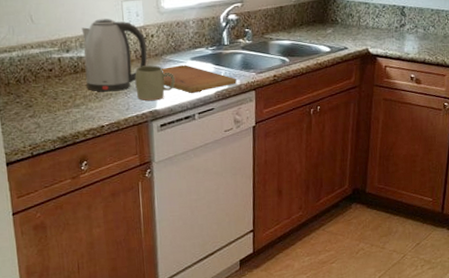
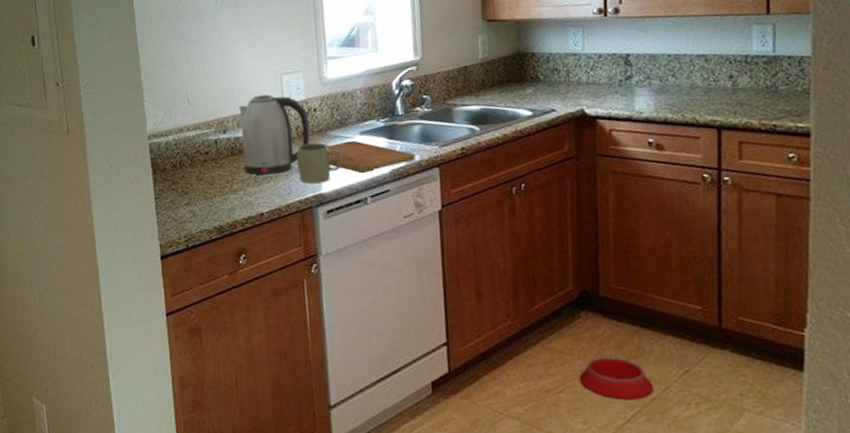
pet bowl: none [346,236,396,266] -> present [579,357,654,400]

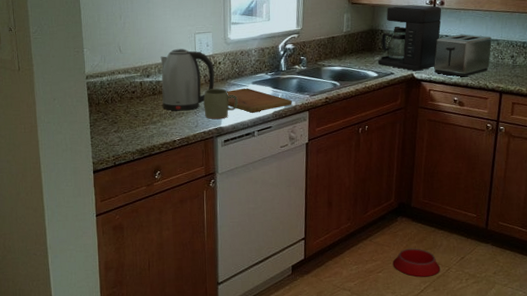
coffee maker: none [530,15,618,105] -> present [377,5,442,71]
toaster: none [612,50,698,110] -> present [434,34,492,77]

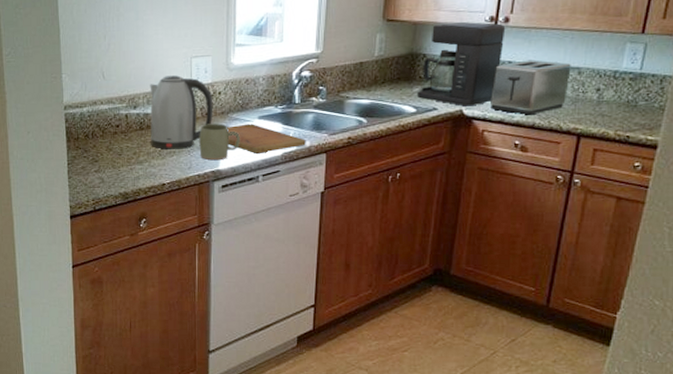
pet bowl: present [392,248,441,277] -> none [422,325,484,361]

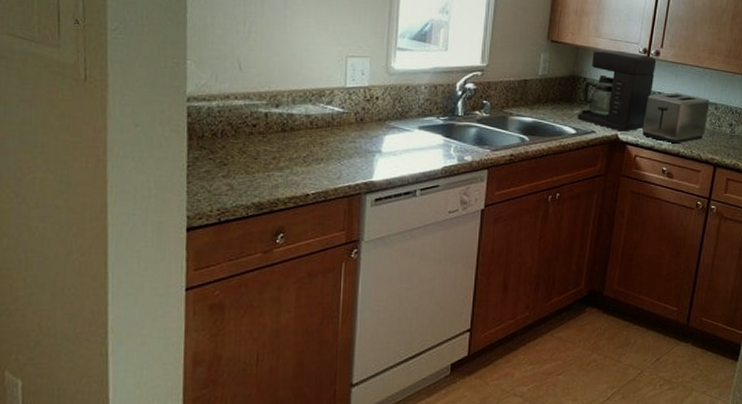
kettle: present [150,75,213,149] -> none [294,74,370,156]
mug: present [199,123,240,161] -> none [351,130,397,171]
cutting board: present [227,124,306,154] -> none [384,133,468,166]

